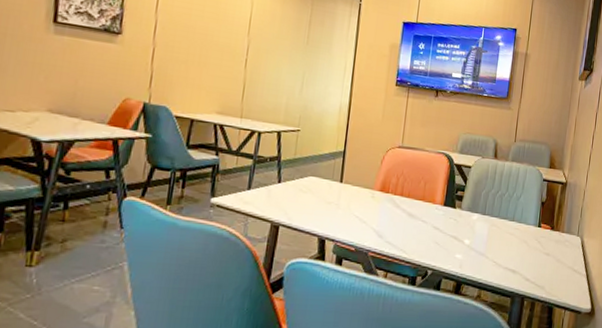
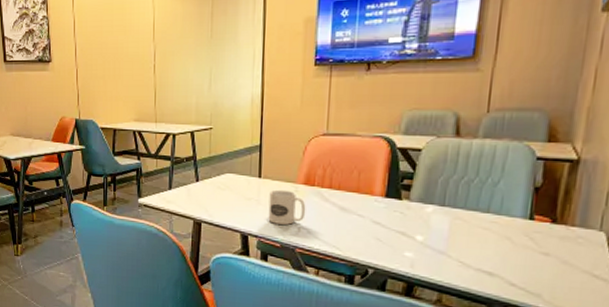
mug: none [345,195,380,229] -> present [268,189,306,225]

